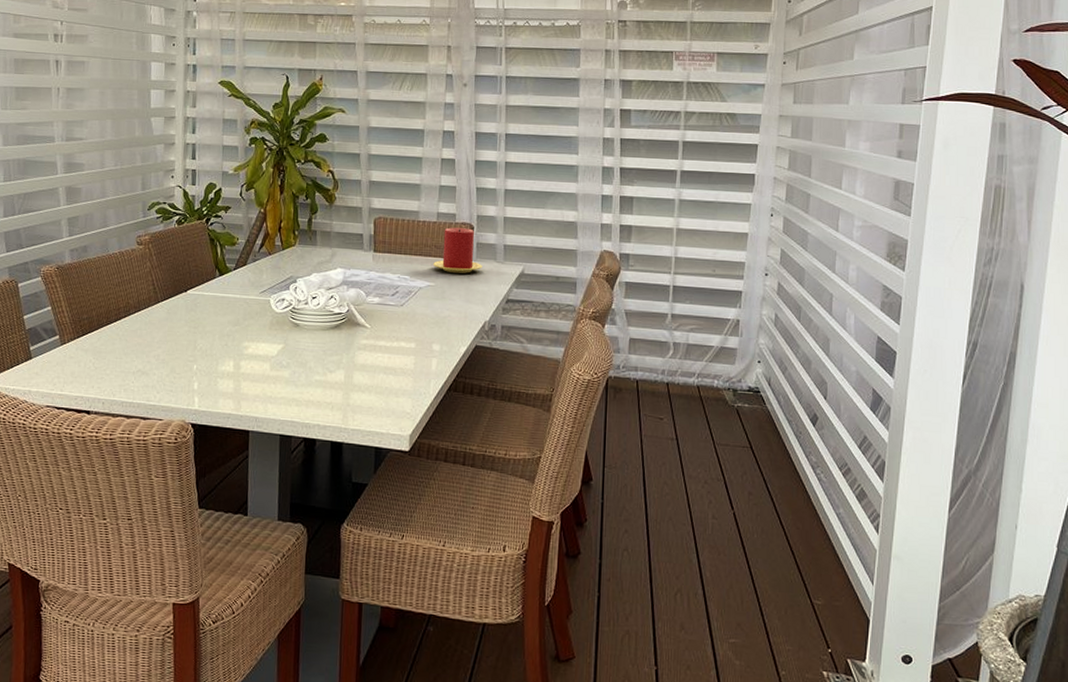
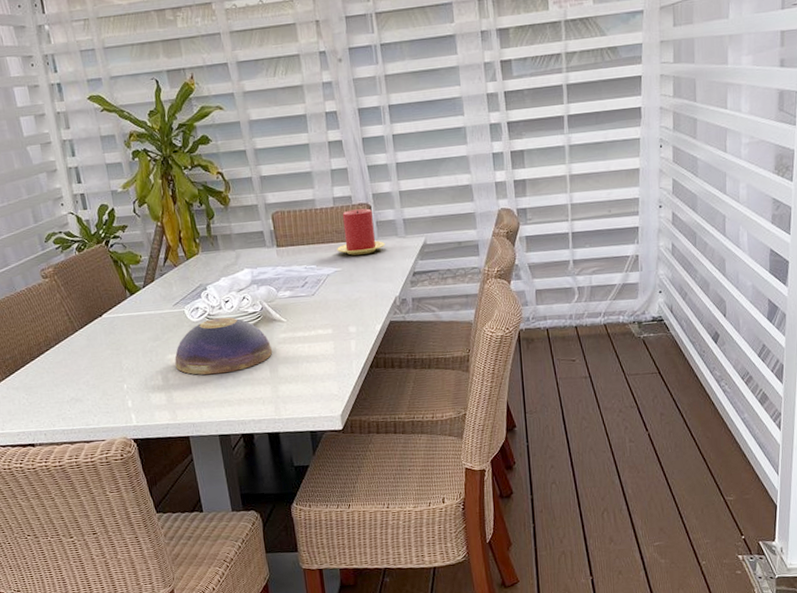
decorative bowl: none [250,312,351,371] -> present [175,317,273,375]

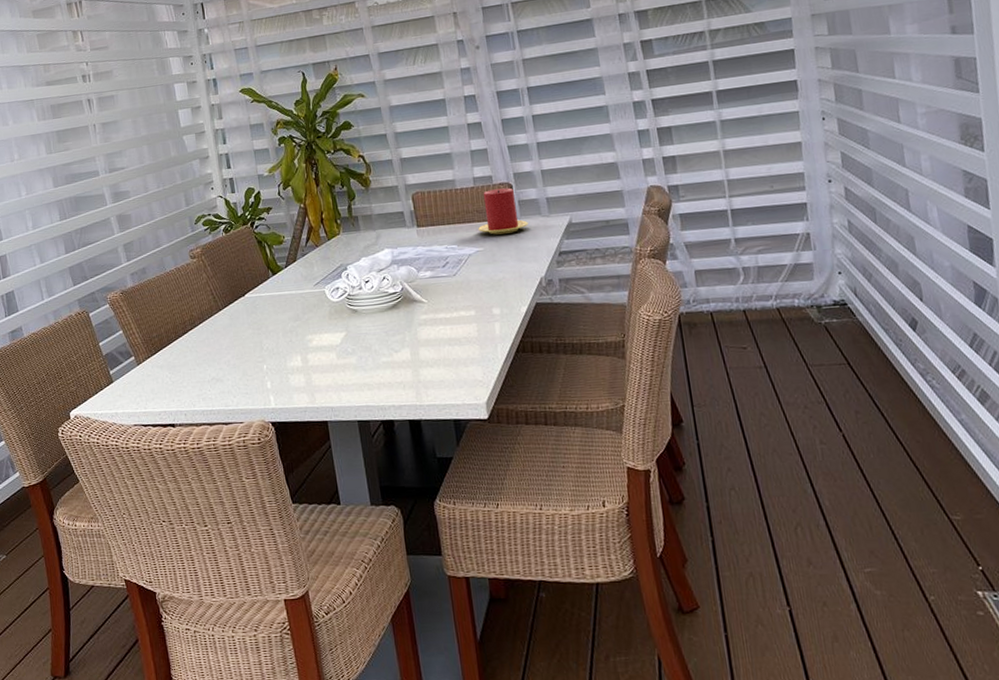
decorative bowl: present [175,317,273,375] -> none [314,297,414,357]

